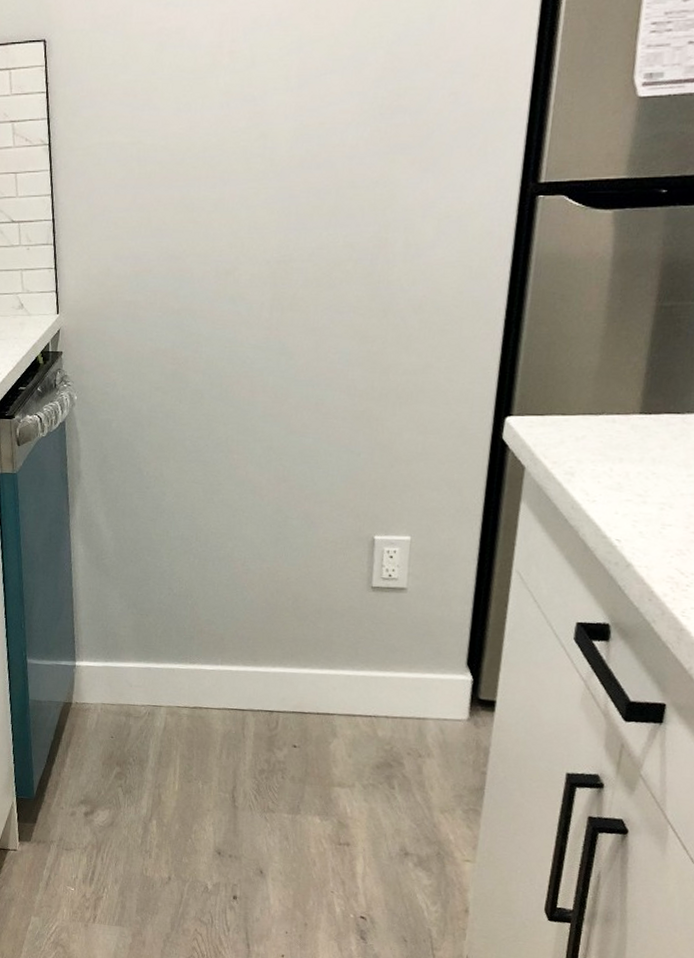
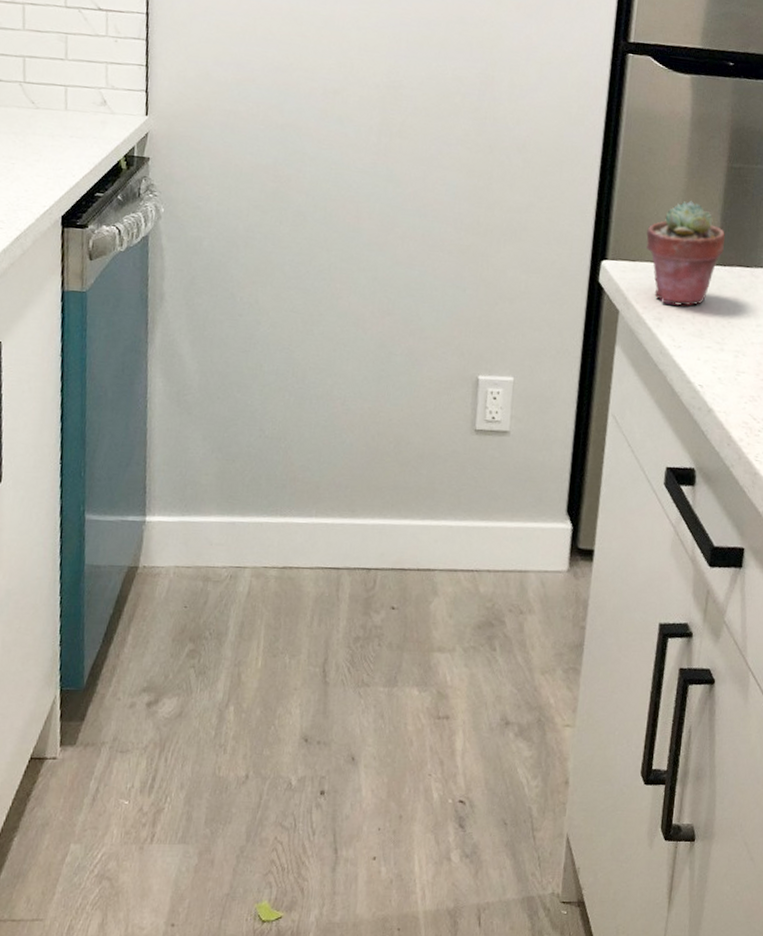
potted succulent: none [557,347,652,459] -> present [646,201,725,306]

